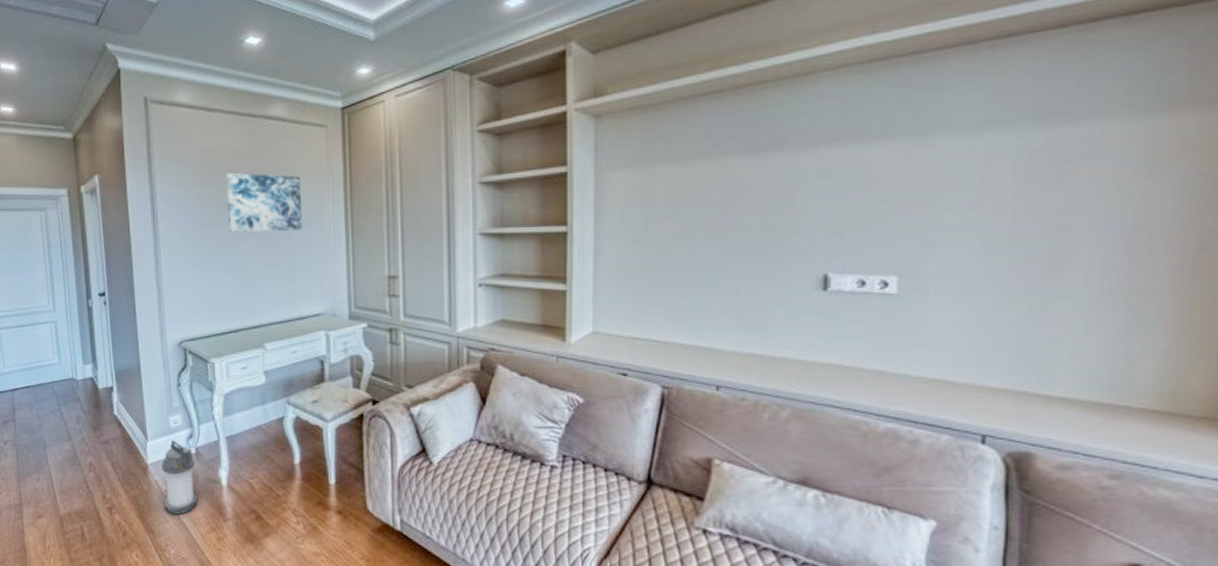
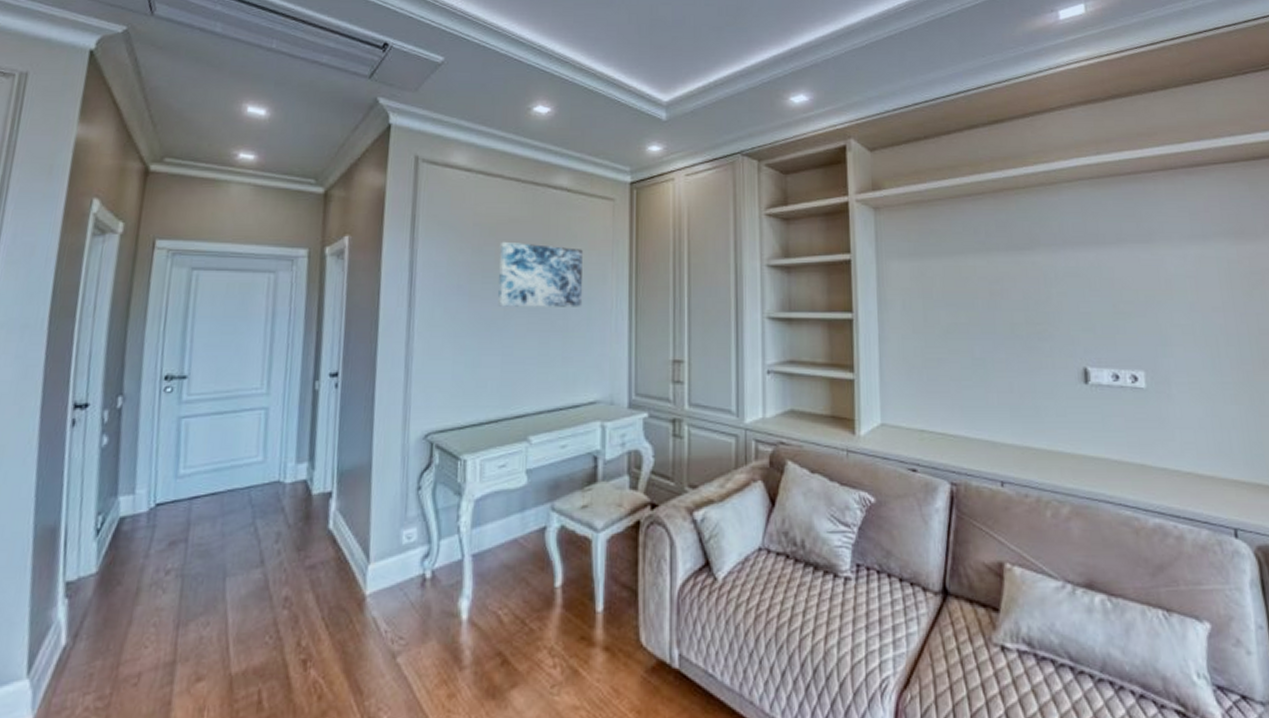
lantern: present [162,439,197,515] -> none [380,560,430,664]

